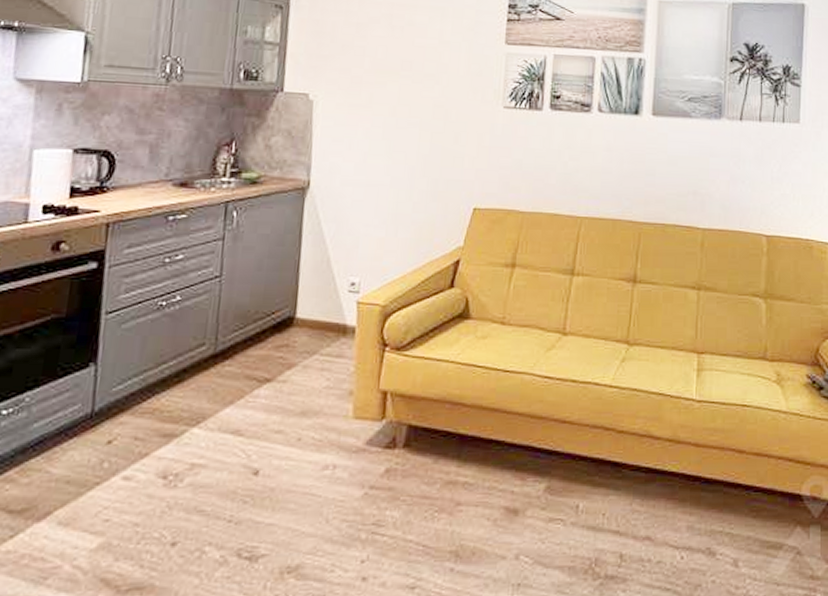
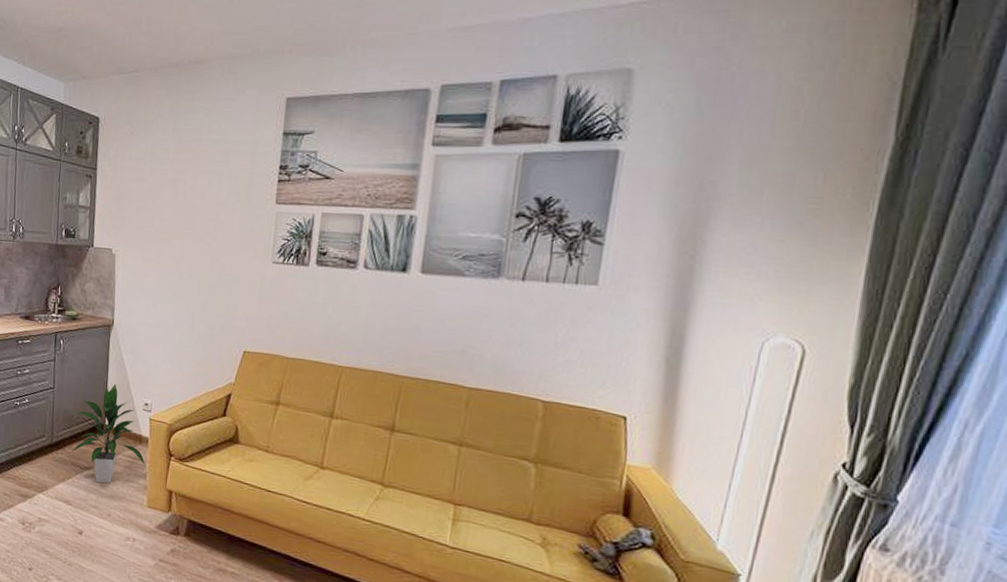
indoor plant: none [246,262,351,398] -> present [72,383,145,484]

